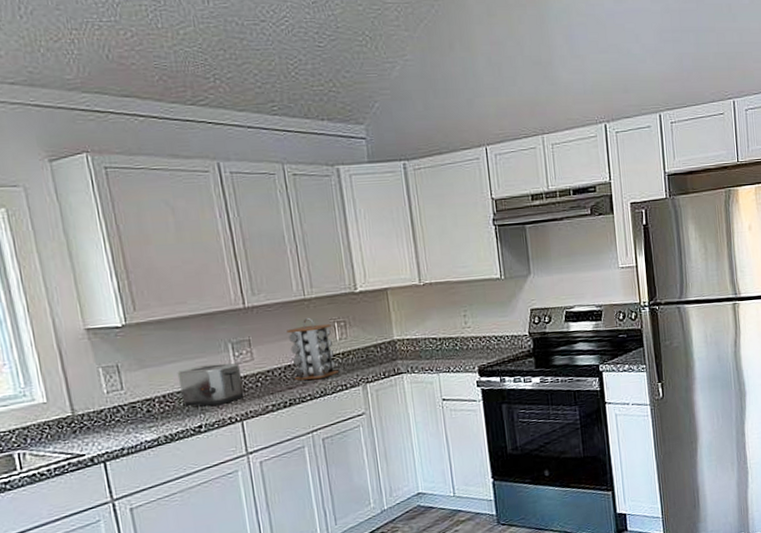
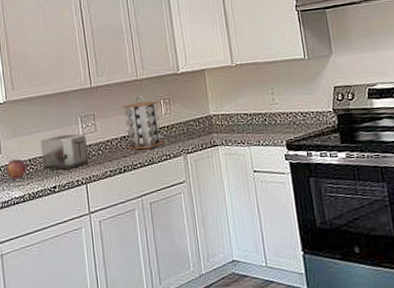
fruit: none [132,395,160,421] -> present [7,159,27,180]

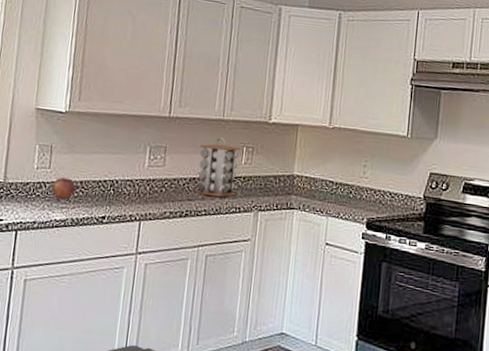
toaster: present [40,133,89,170] -> none [95,161,152,202]

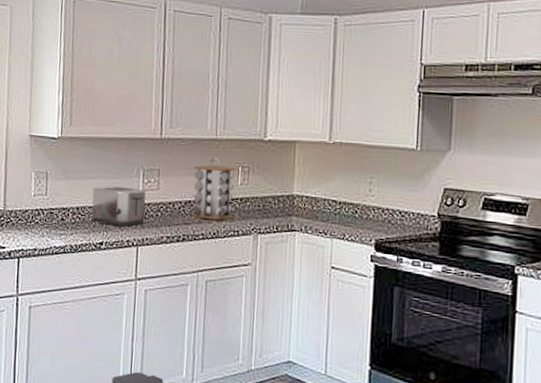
fruit: present [52,177,76,200] -> none [50,204,73,227]
toaster: none [95,161,152,202] -> present [91,186,146,227]

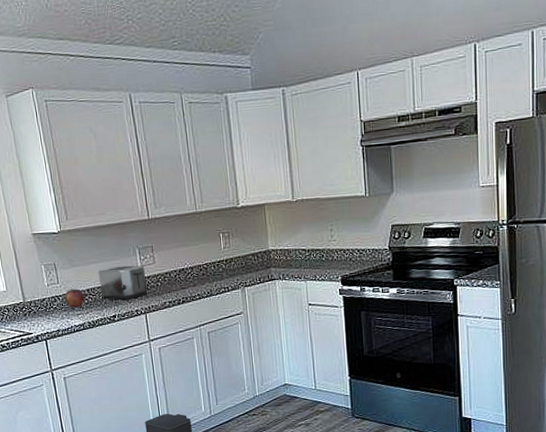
fruit: none [50,204,73,227] -> present [65,288,85,309]
spice rack: present [192,158,236,221] -> none [181,229,222,283]

